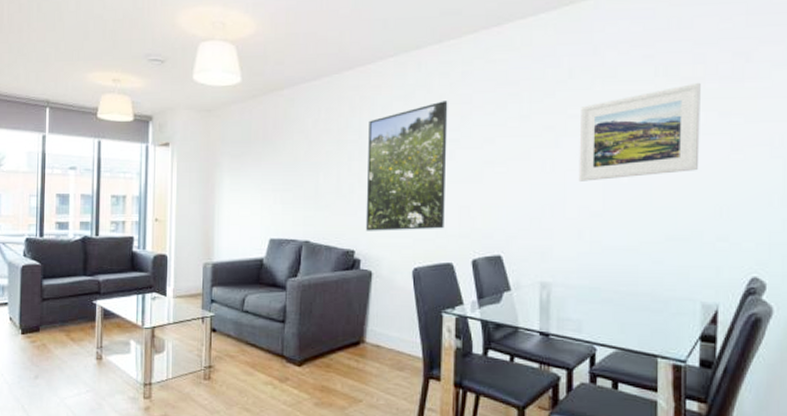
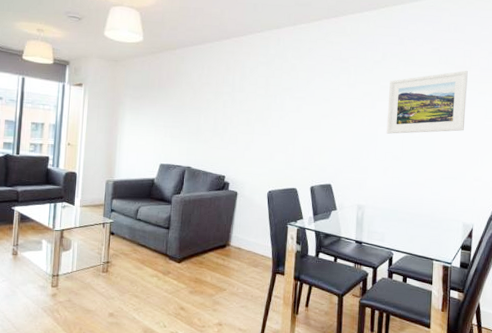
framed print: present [365,101,448,231] -> none [234,68,298,163]

